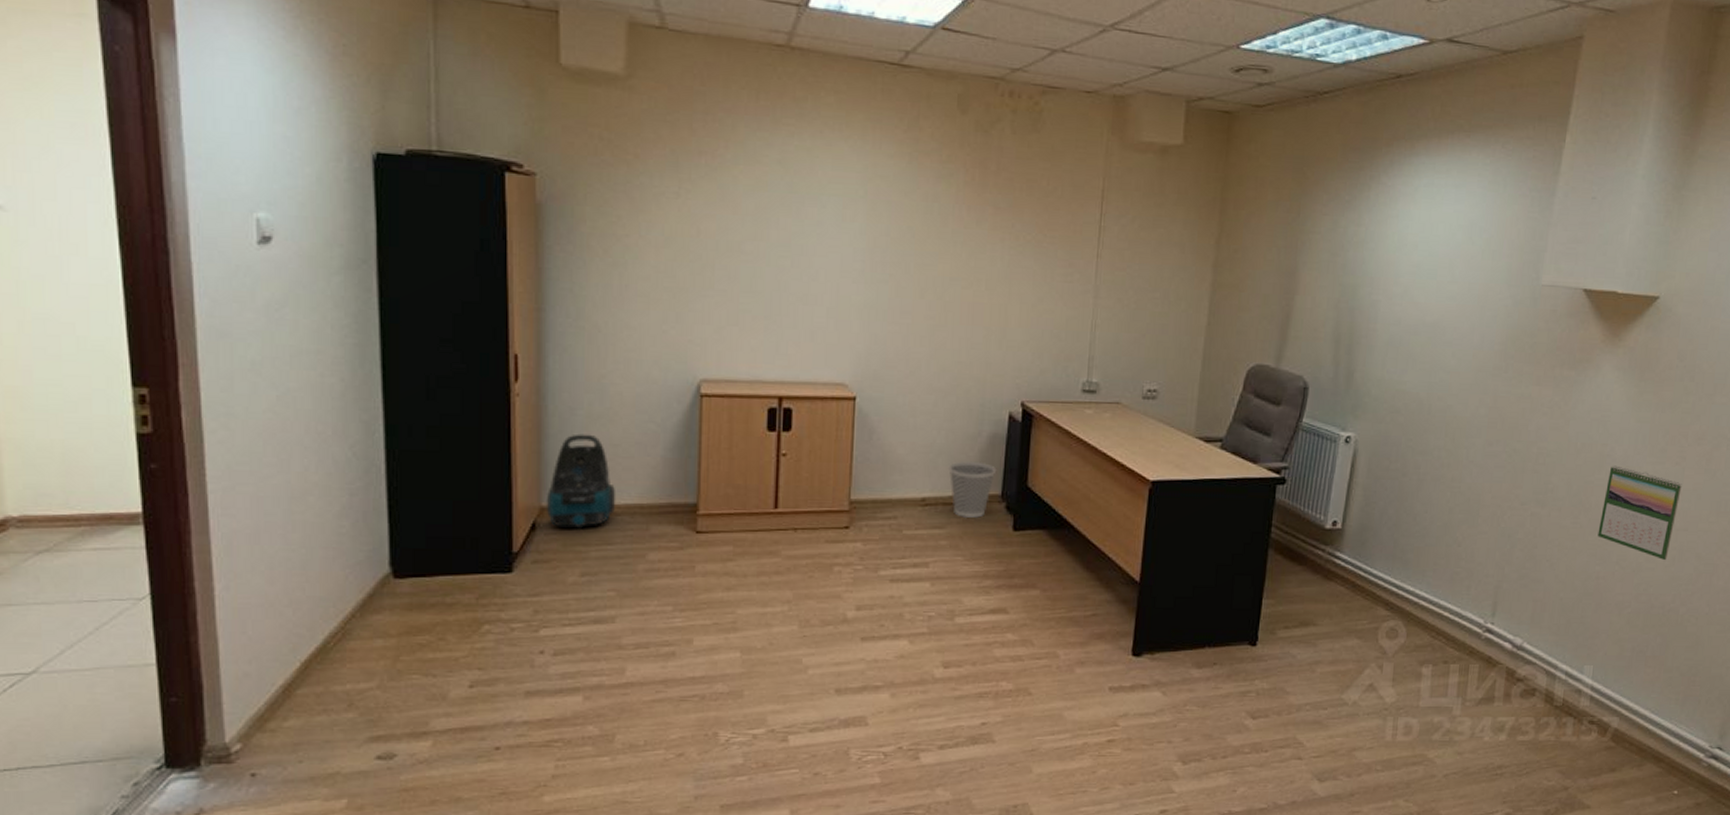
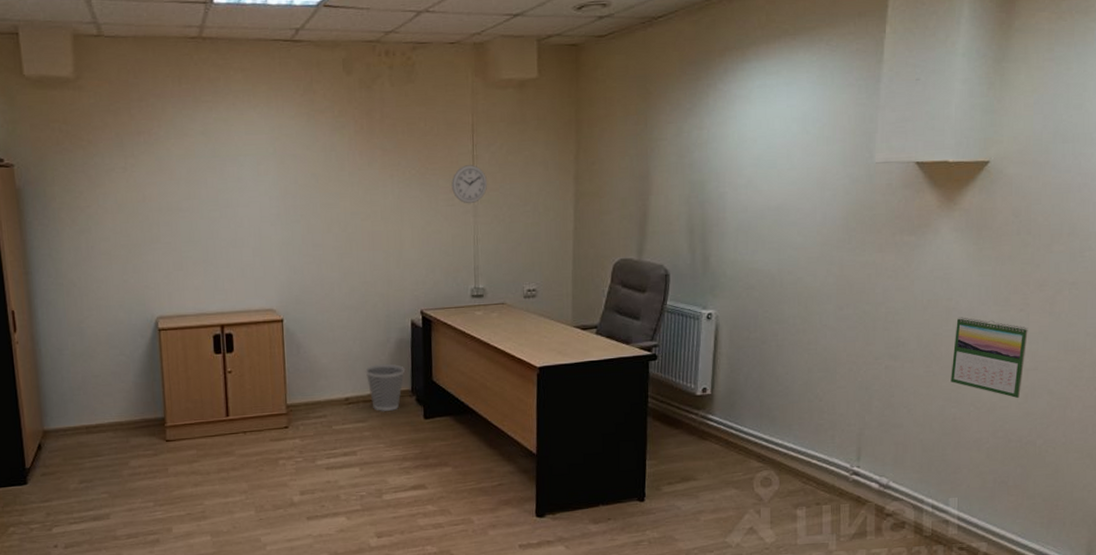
vacuum cleaner: present [546,434,616,529] -> none [47,369,101,446]
wall clock: none [1072,237,1114,283] -> present [451,165,488,204]

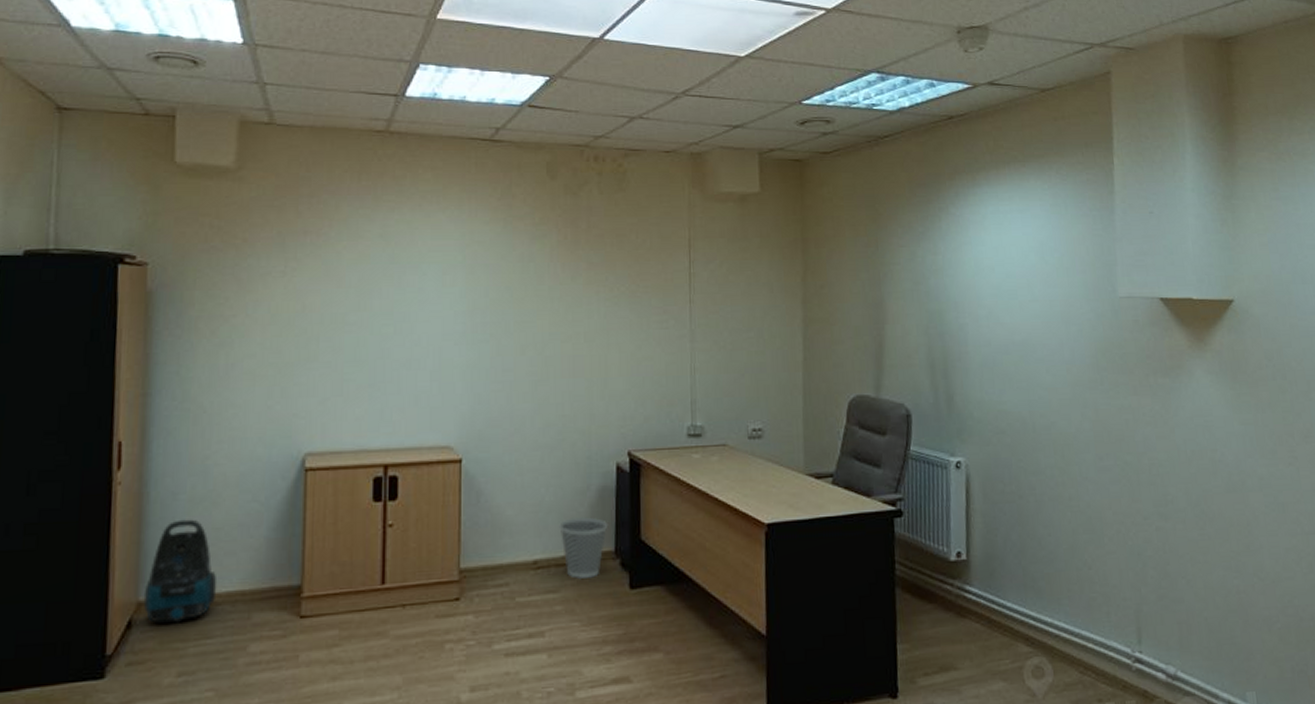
vacuum cleaner: none [47,369,101,446] -> present [143,519,218,624]
wall clock: present [451,165,488,204] -> none [666,283,707,328]
calendar: present [951,317,1028,399] -> none [1224,471,1304,568]

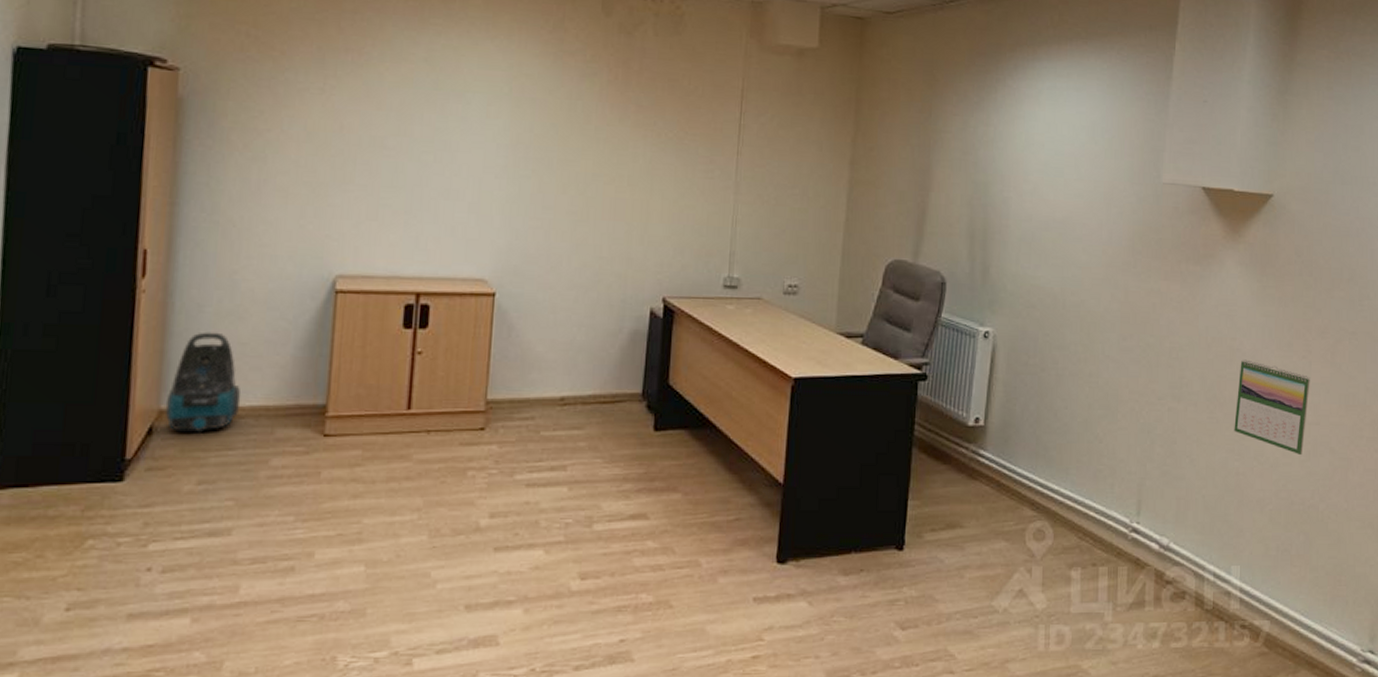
wastebasket: present [559,517,608,579] -> none [588,358,638,418]
calendar: none [1224,471,1304,568] -> present [1234,359,1310,456]

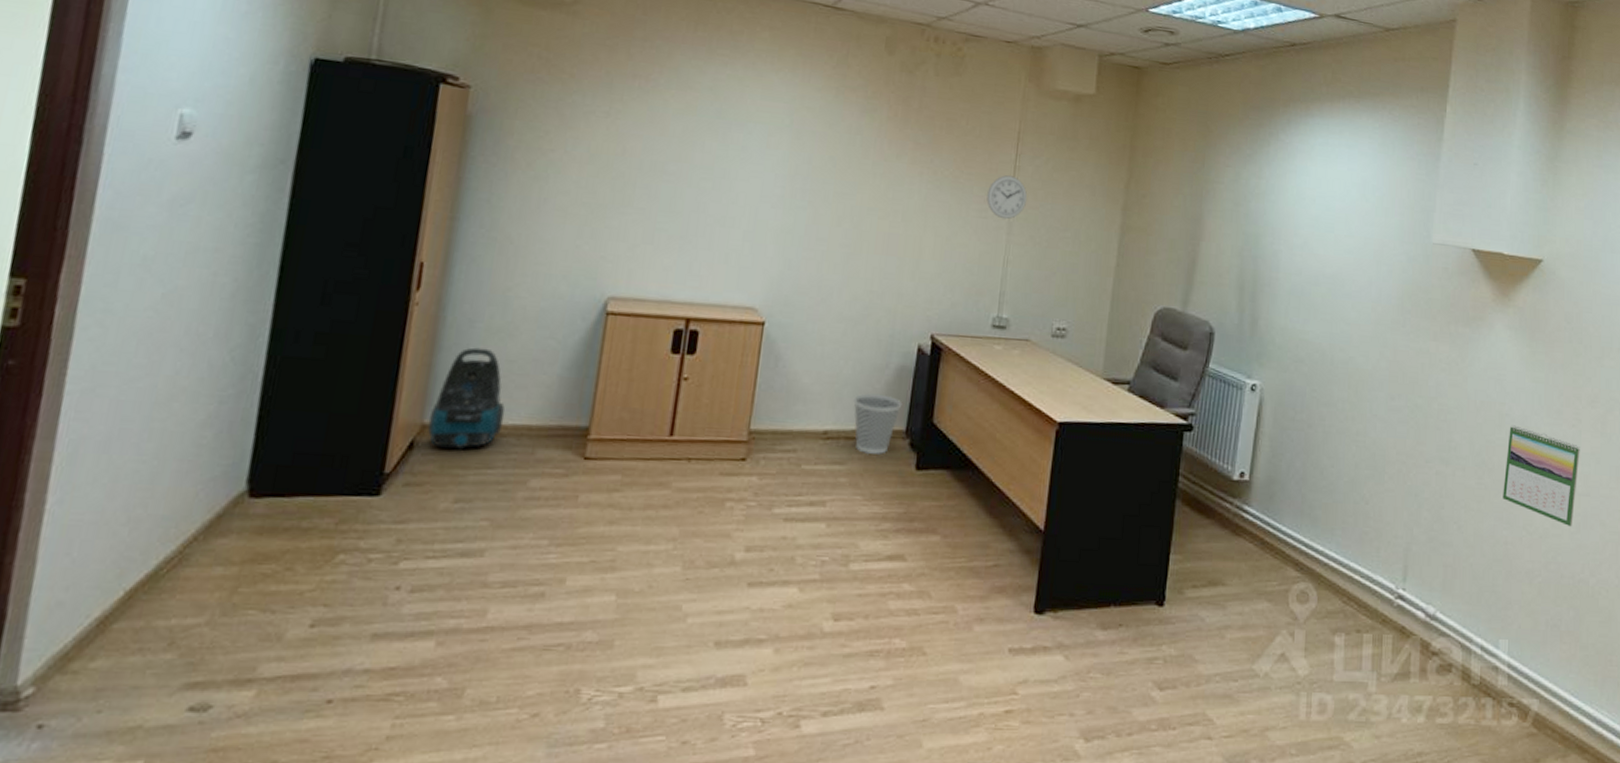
wastebasket: none [588,358,638,418] -> present [853,393,903,454]
wall clock: none [712,134,754,179] -> present [986,175,1028,220]

